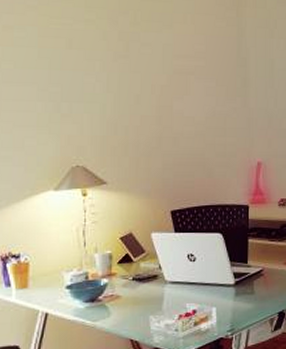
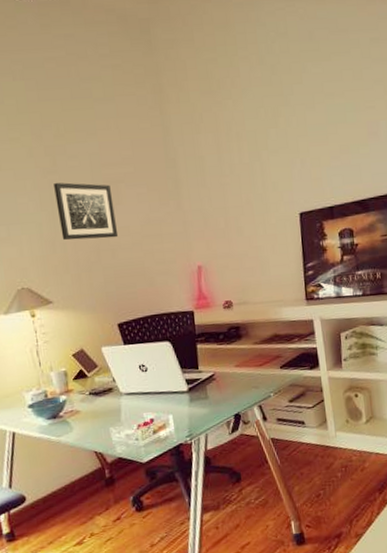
wall art: none [123,66,182,126] -> present [54,182,119,241]

